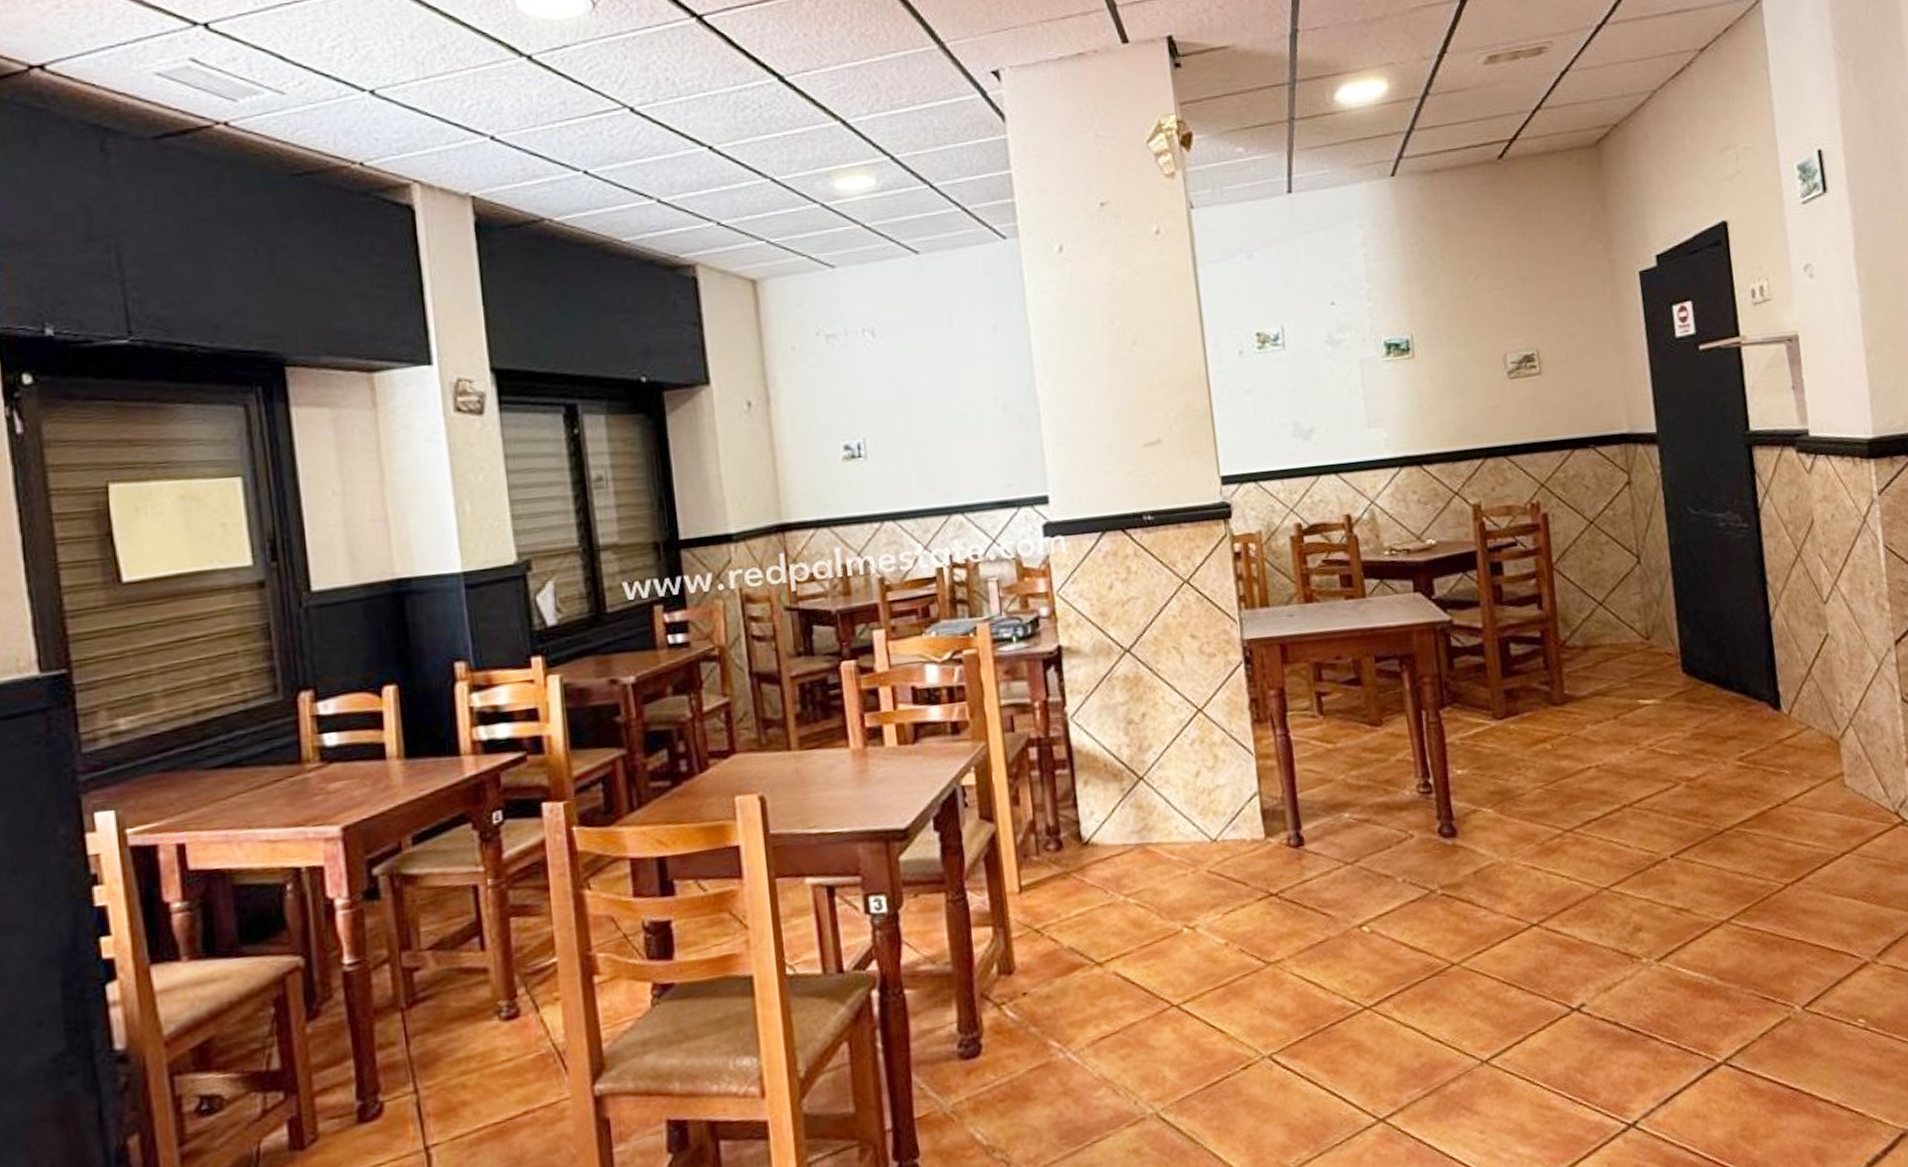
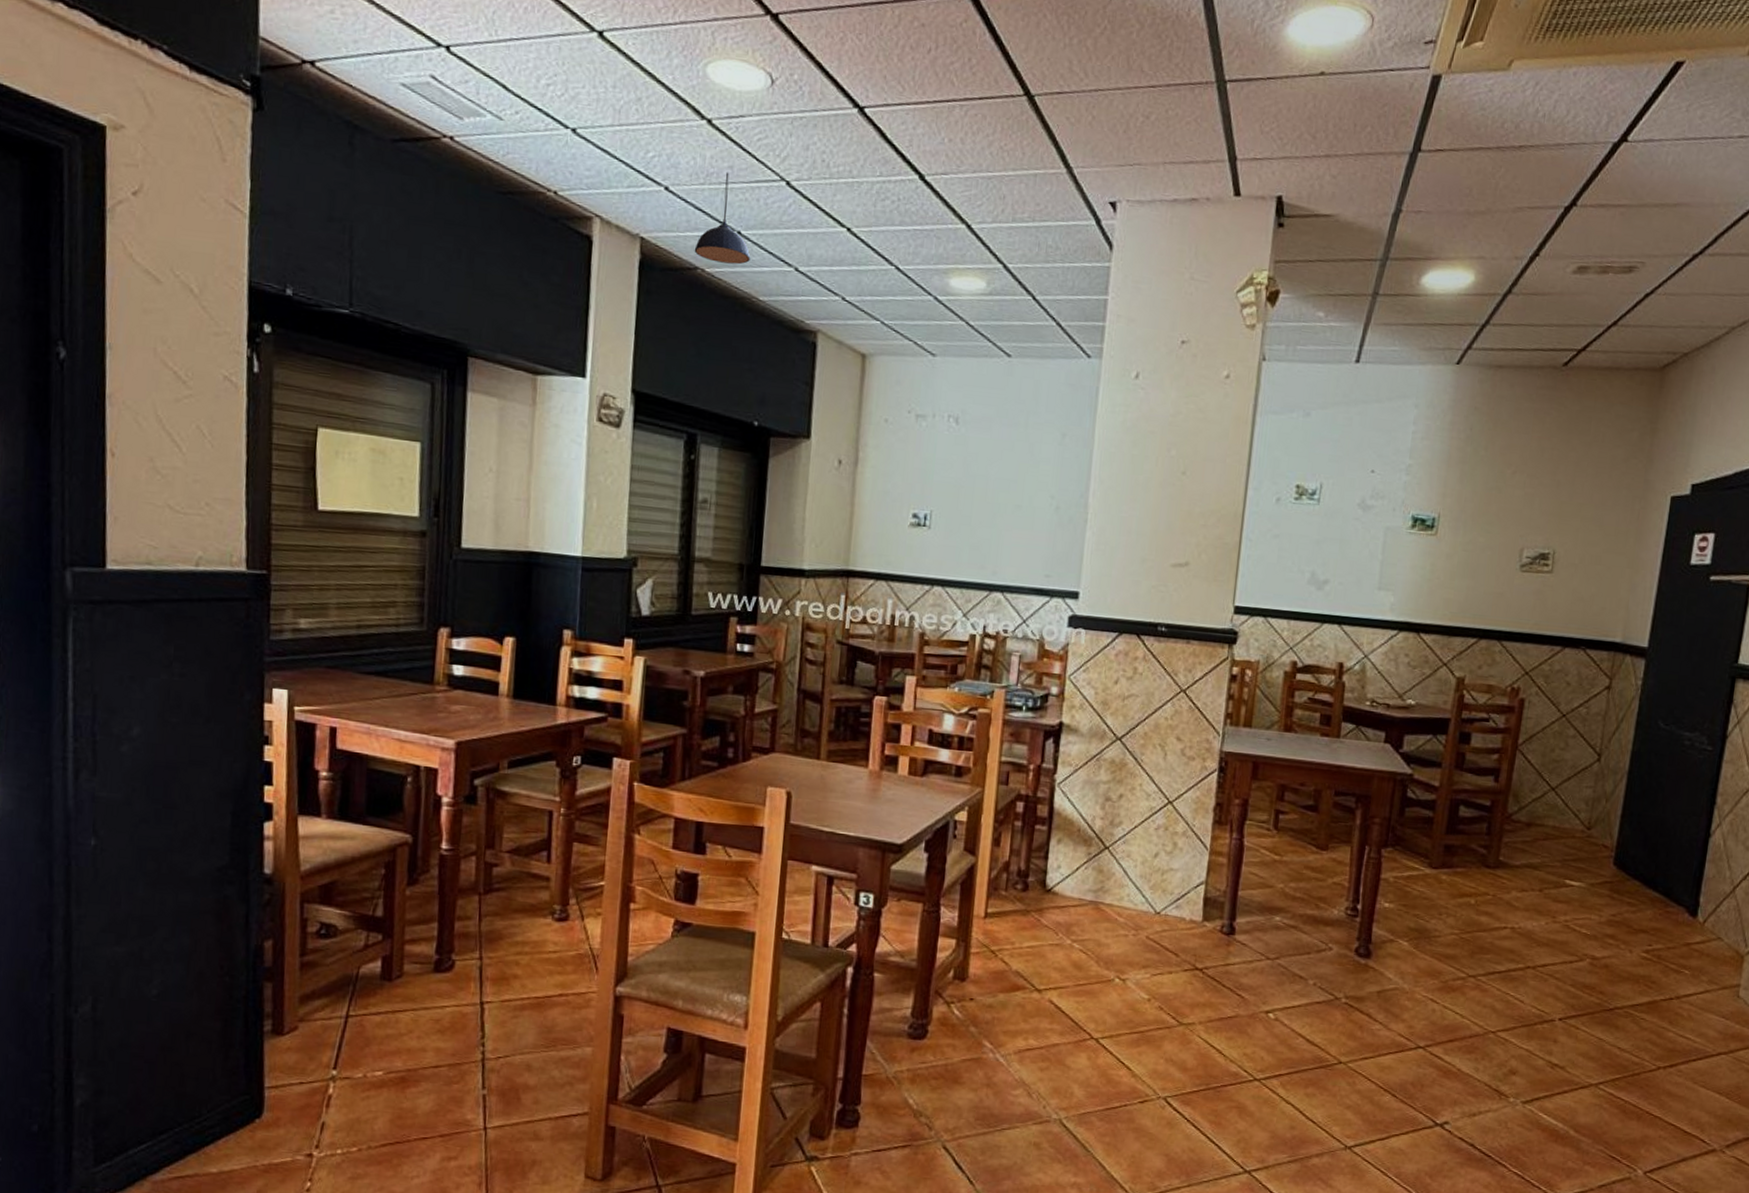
pendant light: none [536,108,604,209] -> present [694,172,751,265]

